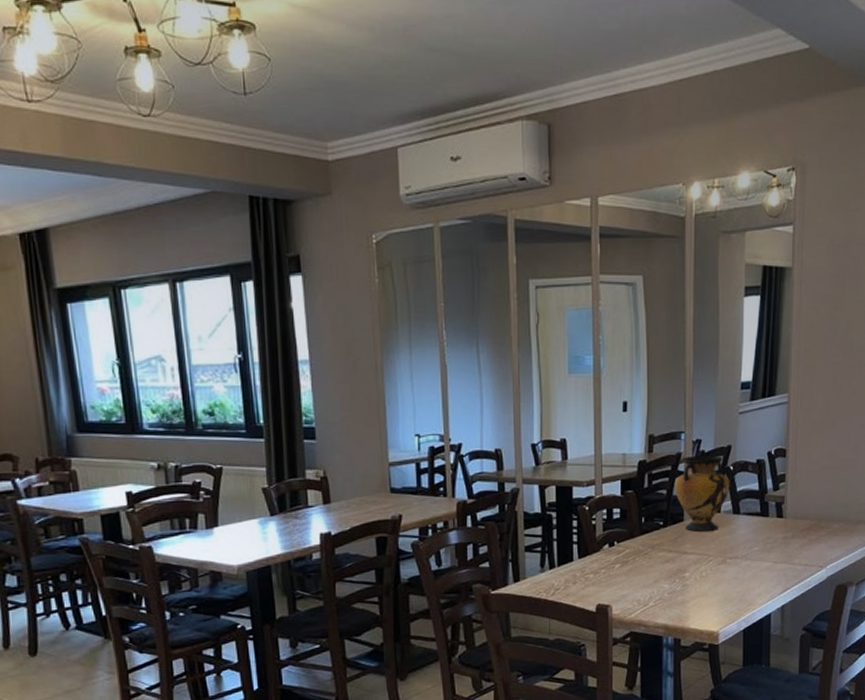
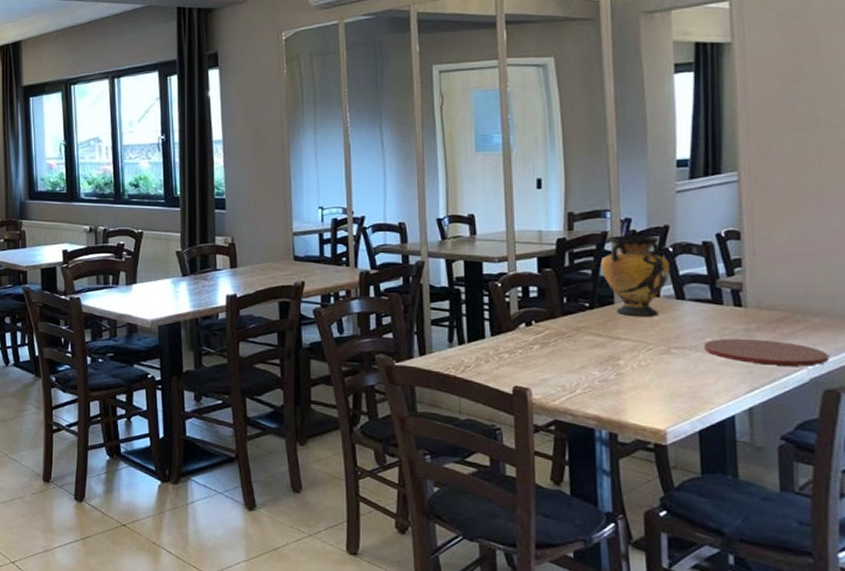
plate: none [752,545,842,568] -> present [704,338,829,366]

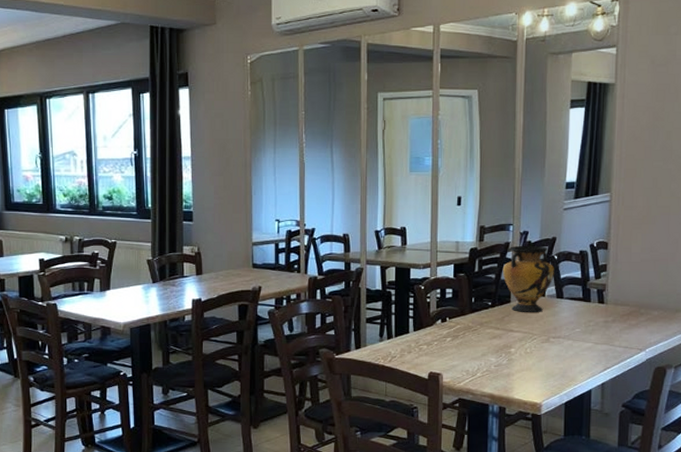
plate: present [704,338,829,366] -> none [574,328,661,349]

